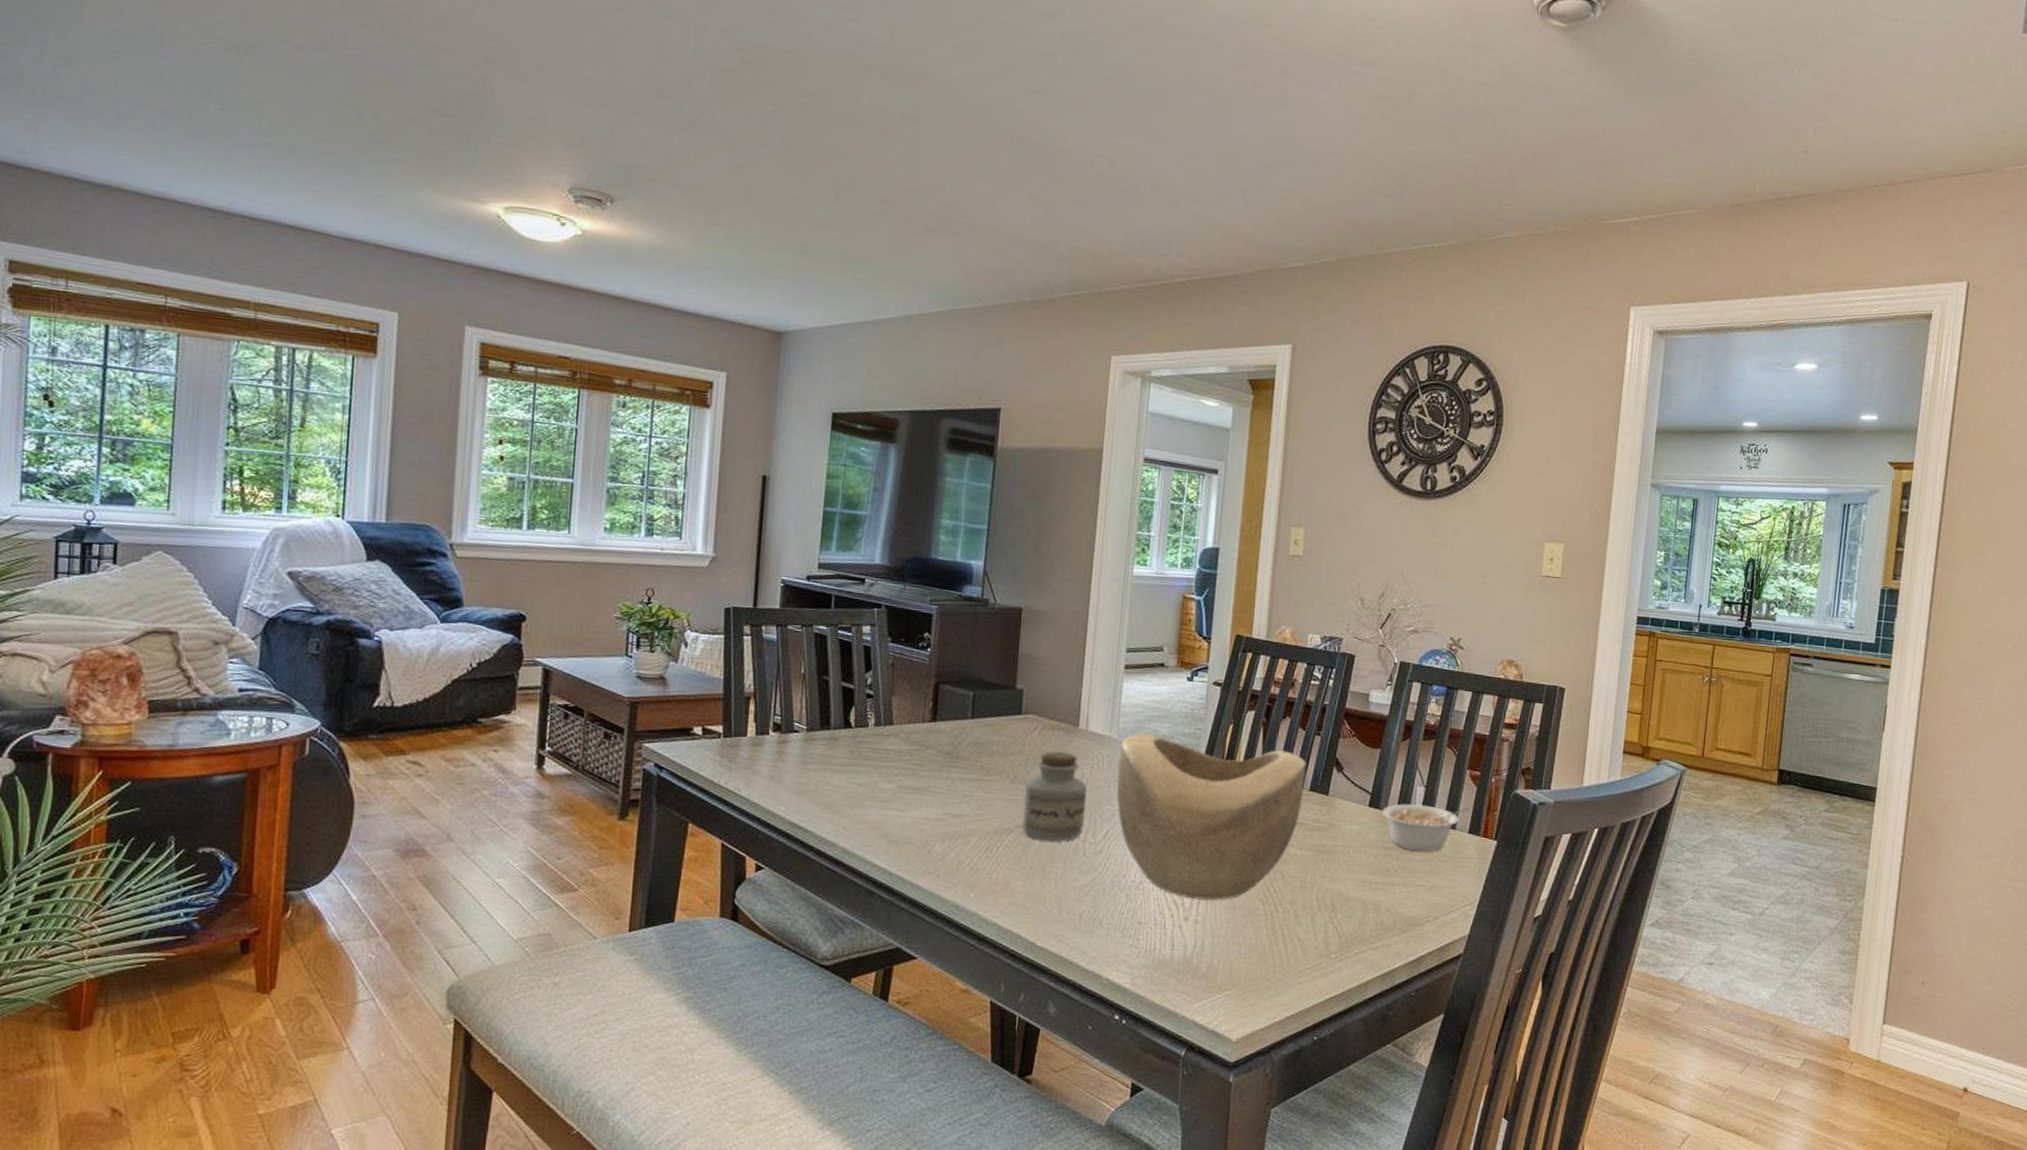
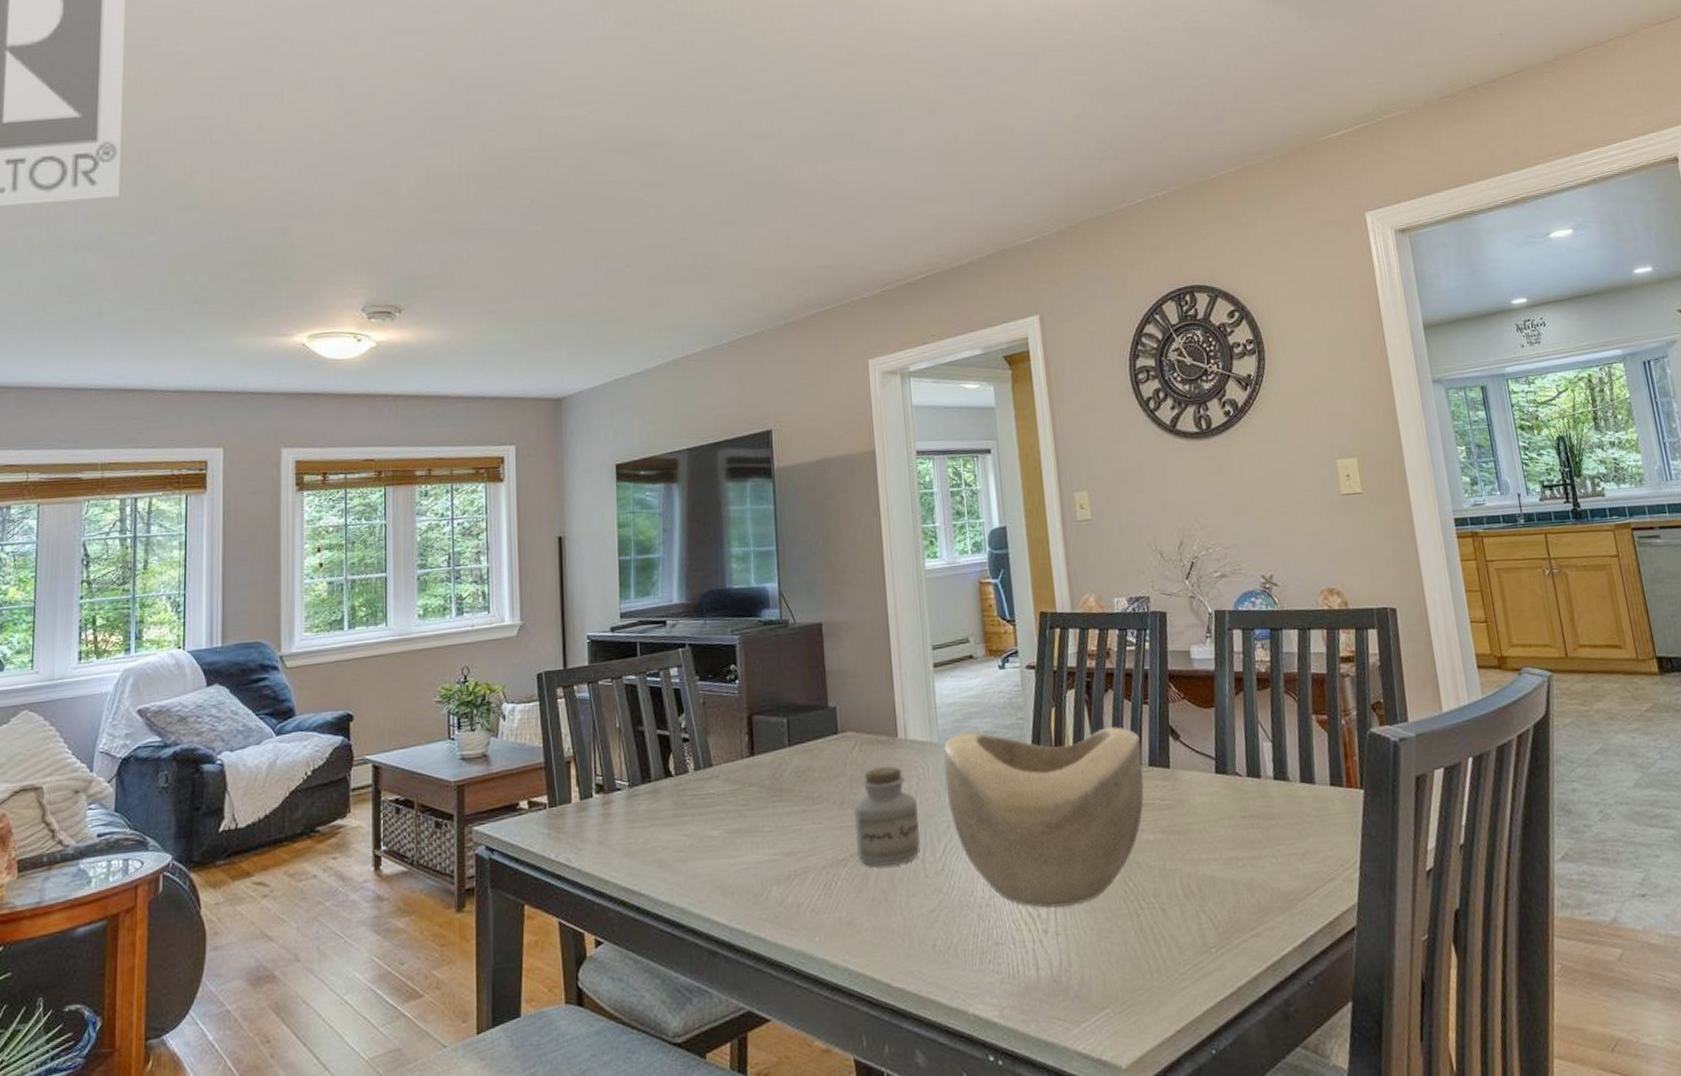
legume: present [1382,803,1470,852] -> none [1230,756,1326,815]

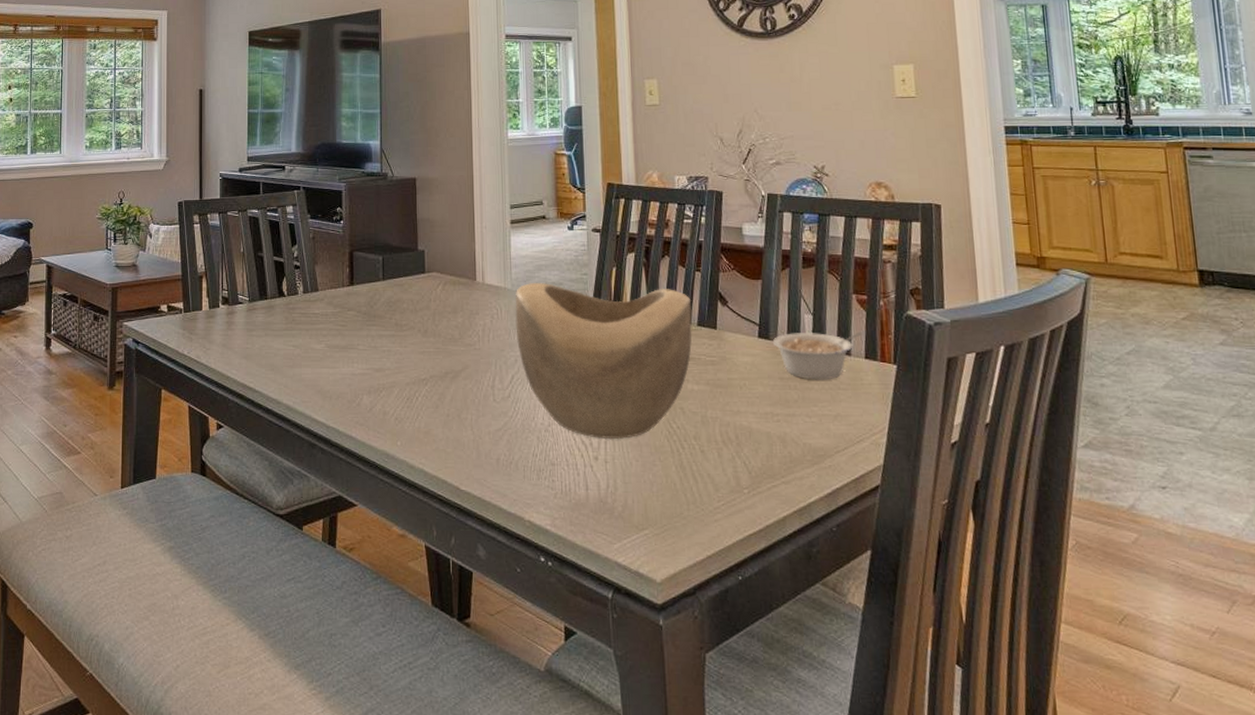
jar: present [854,766,920,867] -> none [435,304,491,388]
legume: none [1230,756,1326,815] -> present [772,332,863,380]

